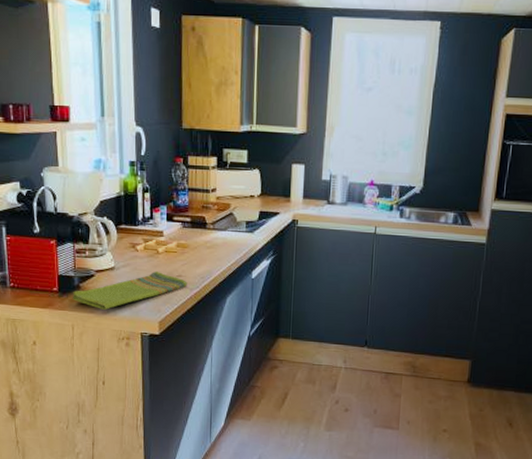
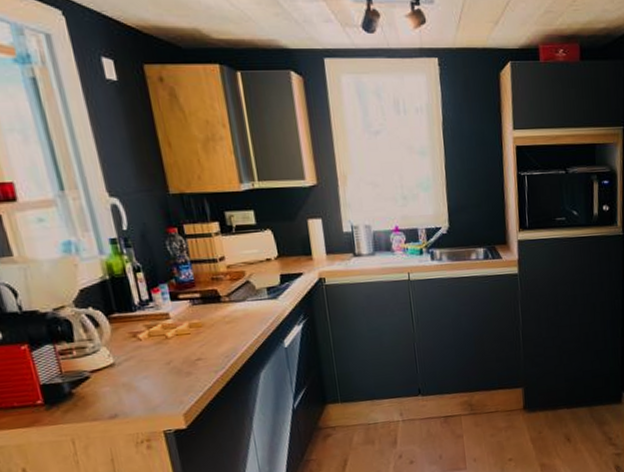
dish towel: present [72,272,187,310] -> none [64,359,210,414]

